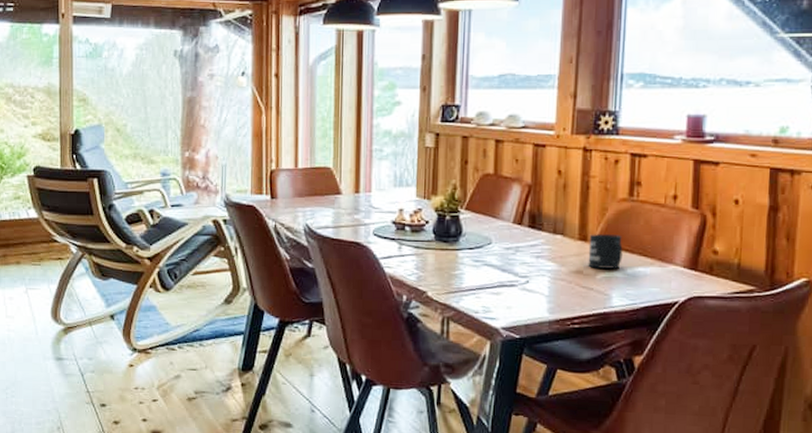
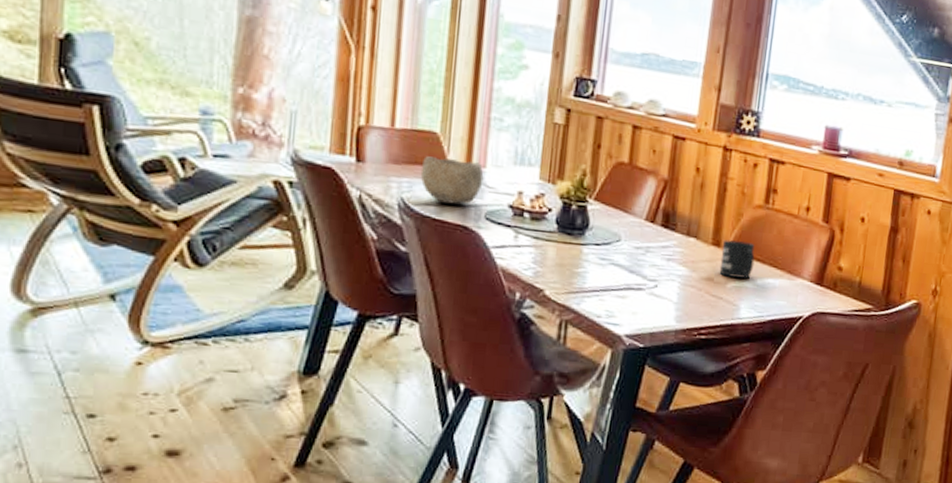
bowl: none [320,188,370,225] -> present [420,156,484,205]

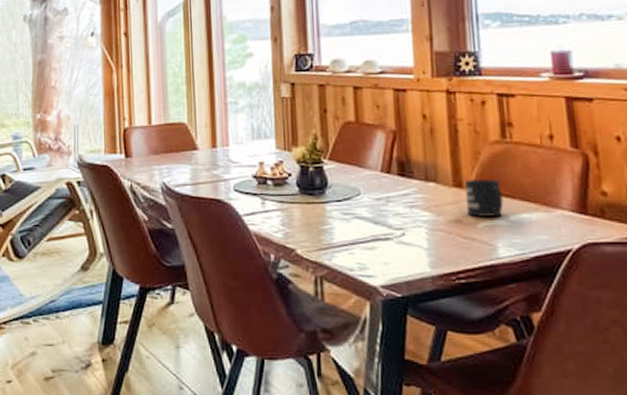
bowl: present [420,156,484,205] -> none [176,143,228,182]

